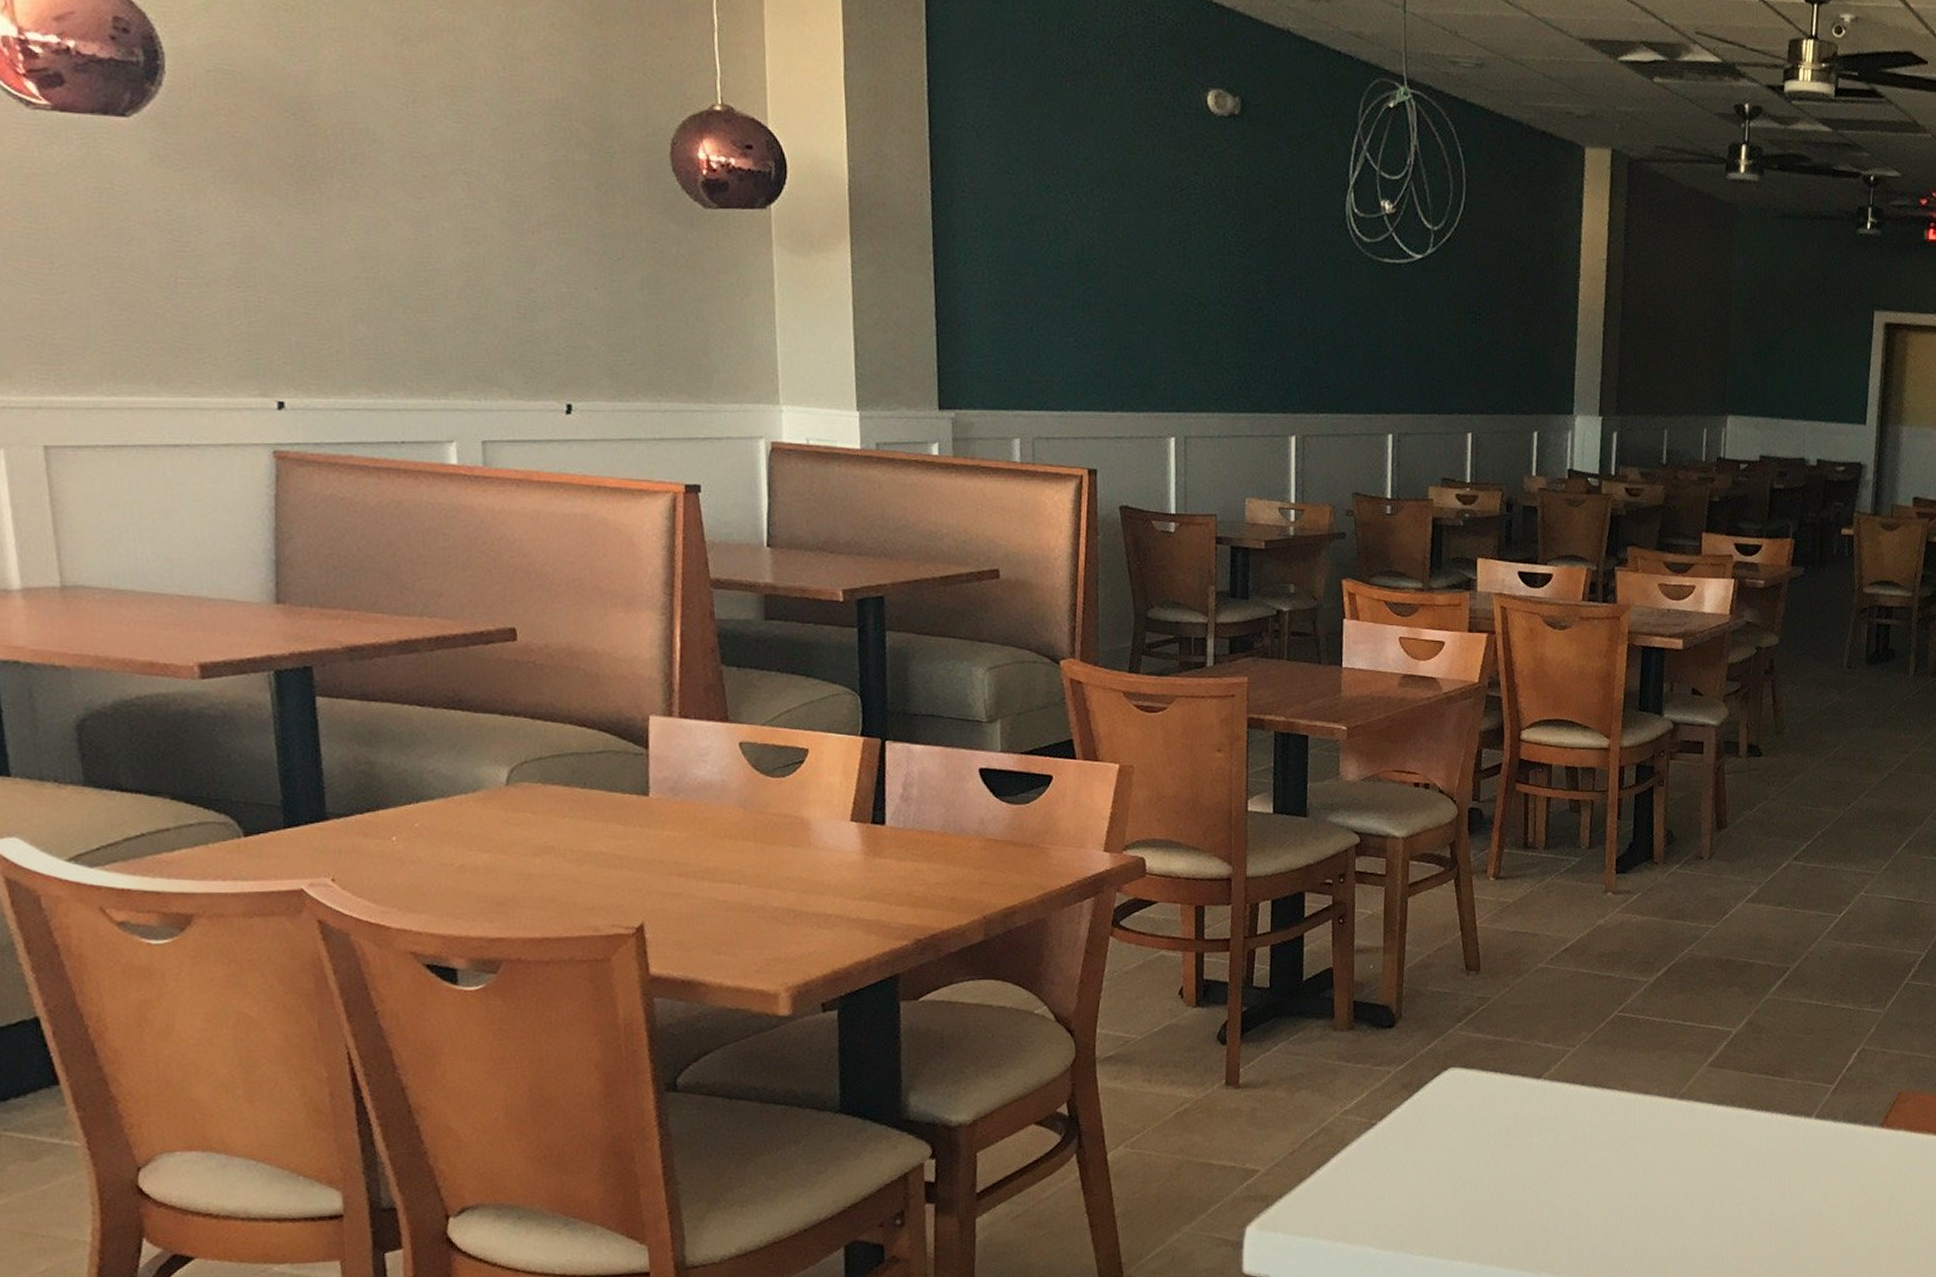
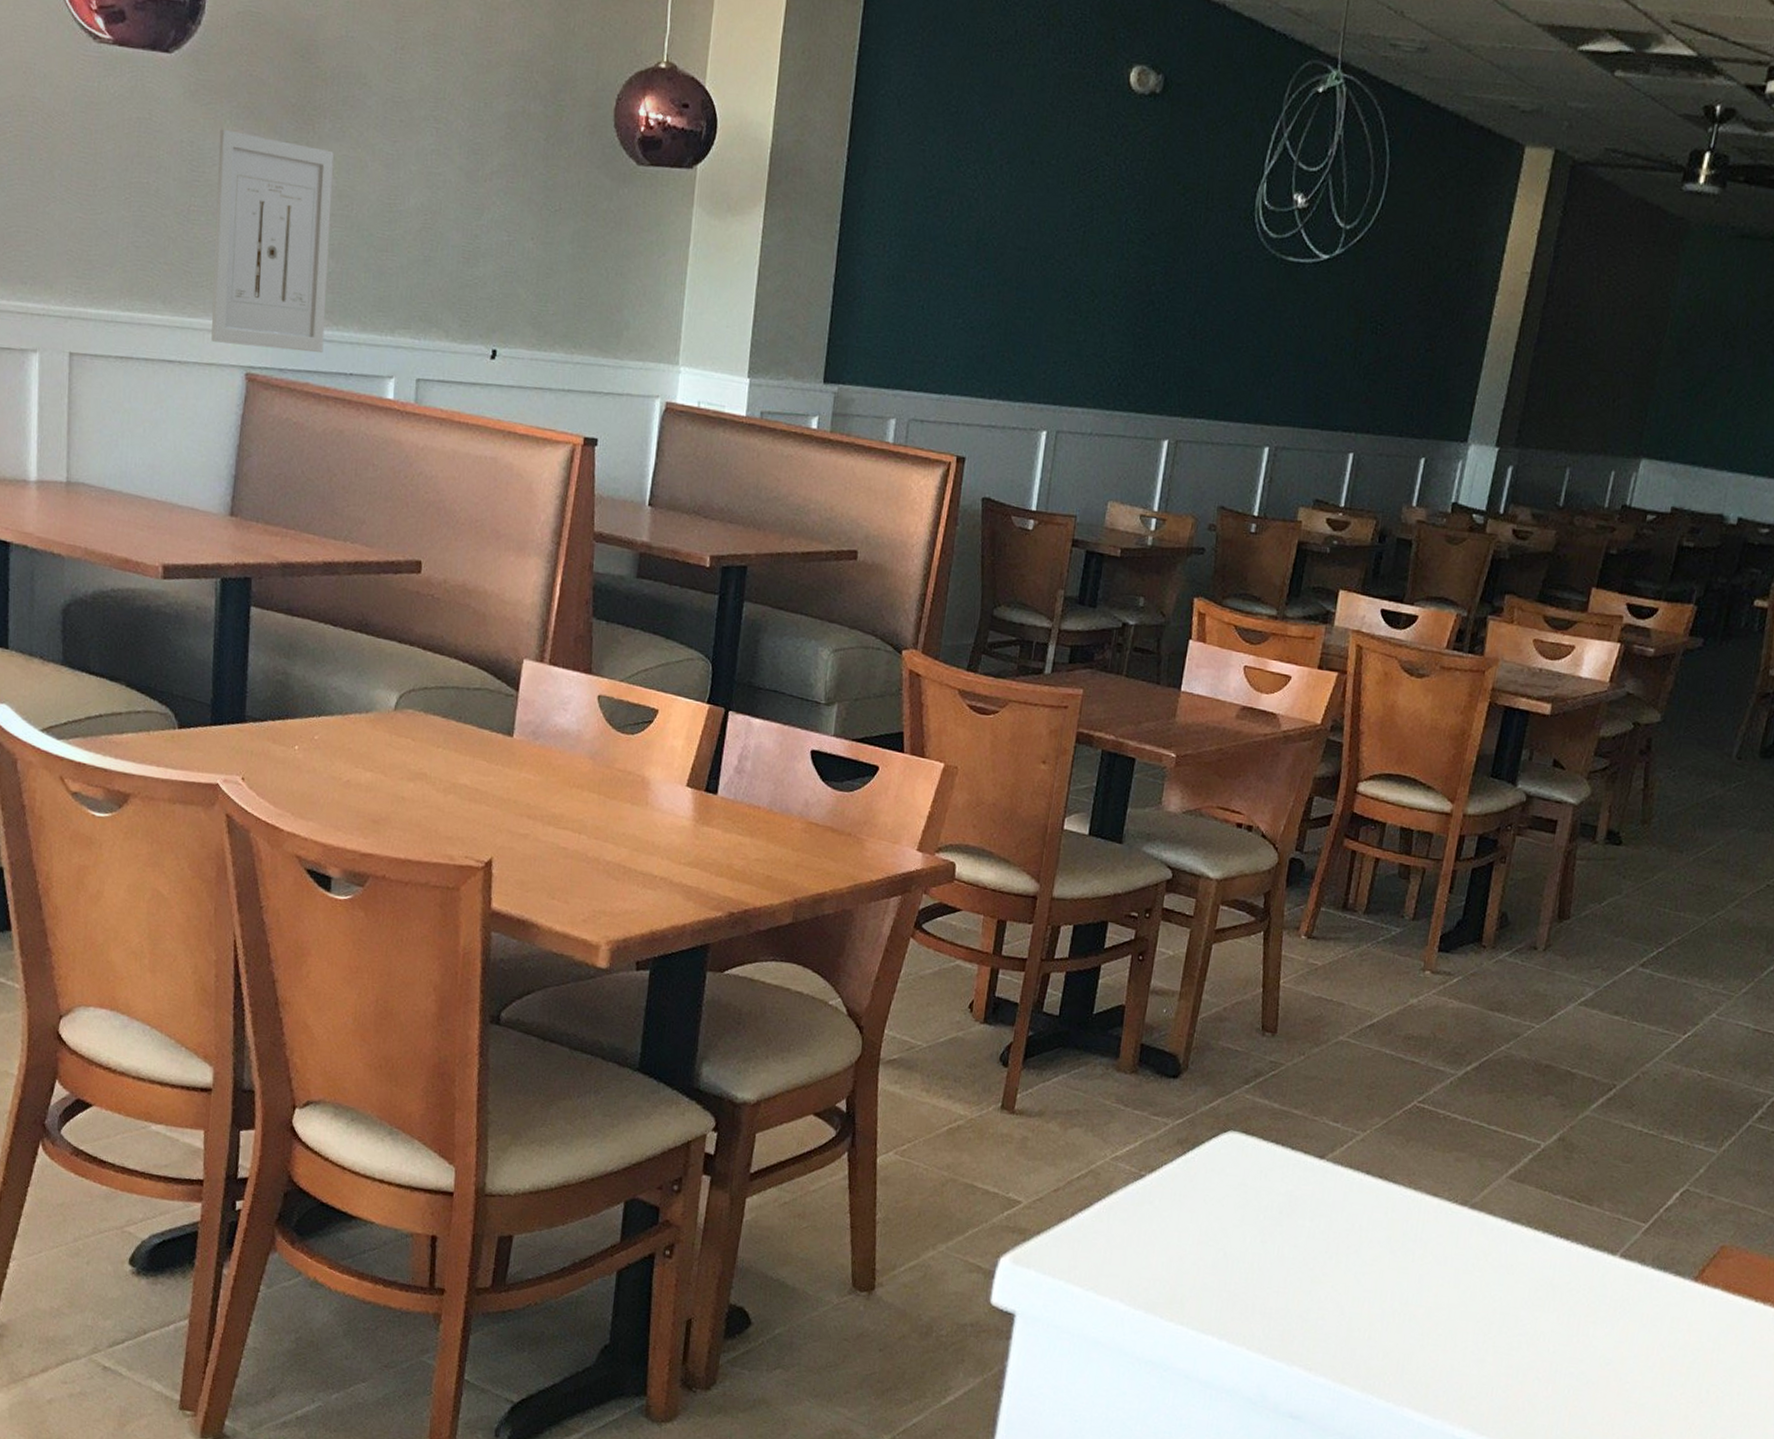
wall art: none [202,194,365,424] -> present [211,128,334,354]

